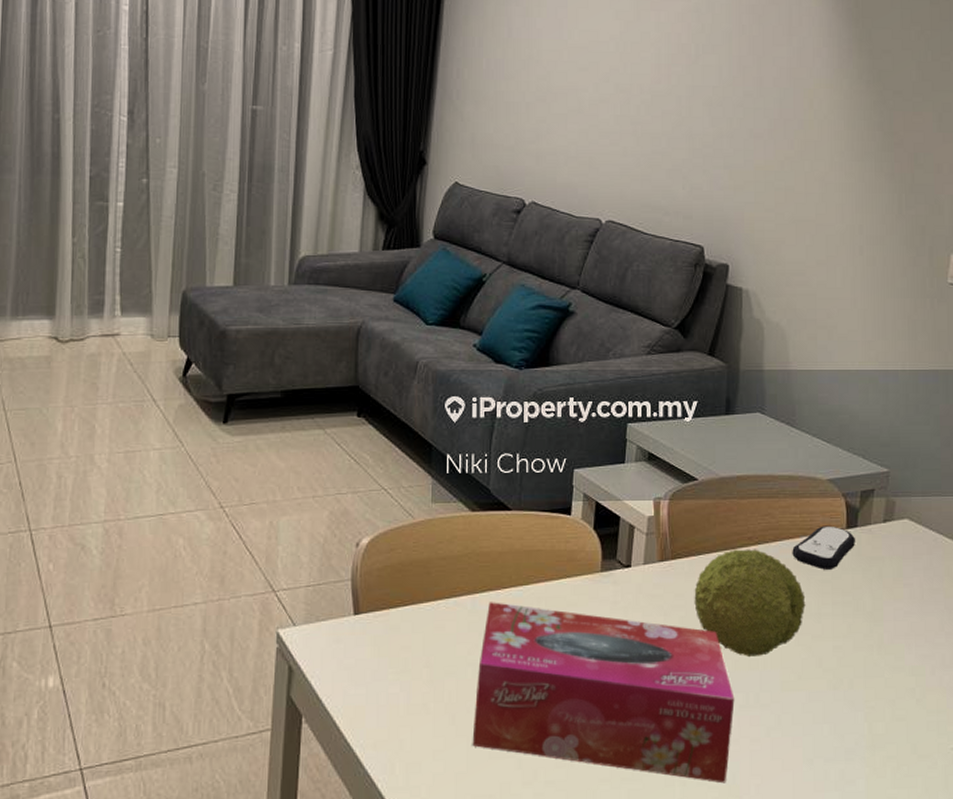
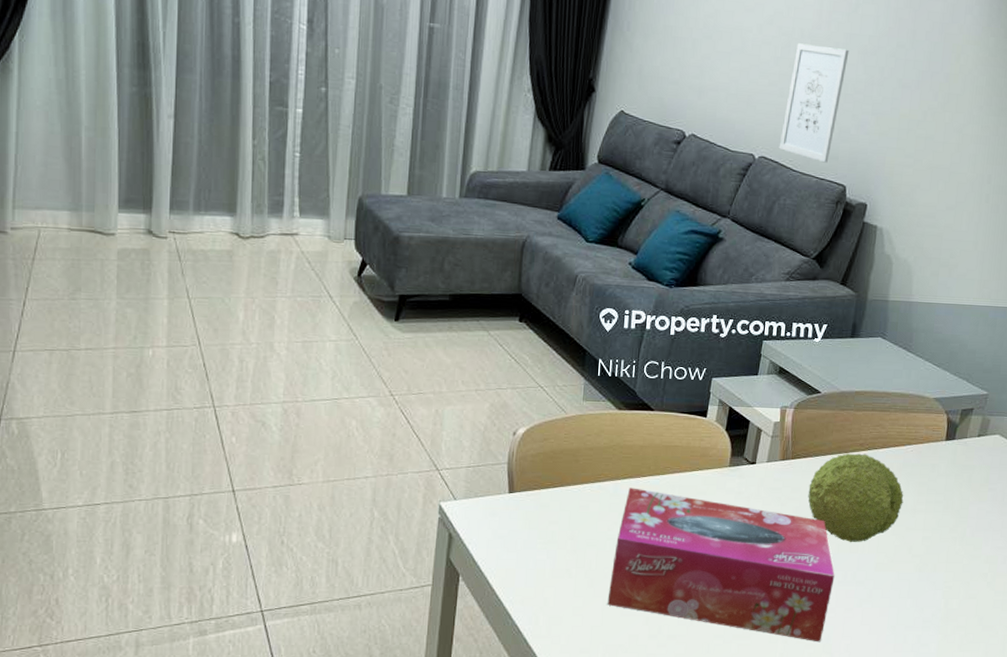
wall art: none [626,99,693,223] -> present [779,43,849,163]
remote control: present [792,525,855,570] -> none [896,437,952,474]

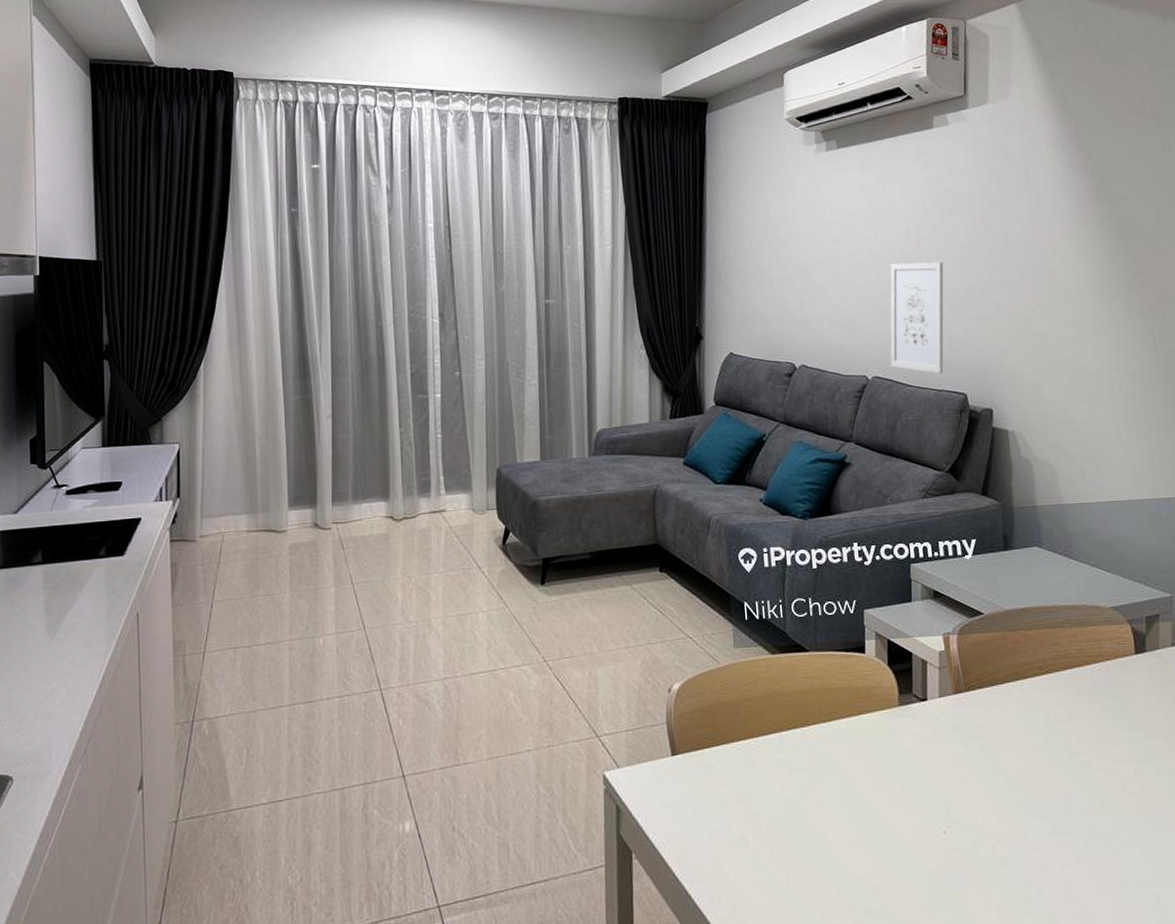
tissue box: present [607,487,835,643] -> none [791,738,1042,909]
fruit: present [808,453,904,543] -> none [990,678,1103,784]

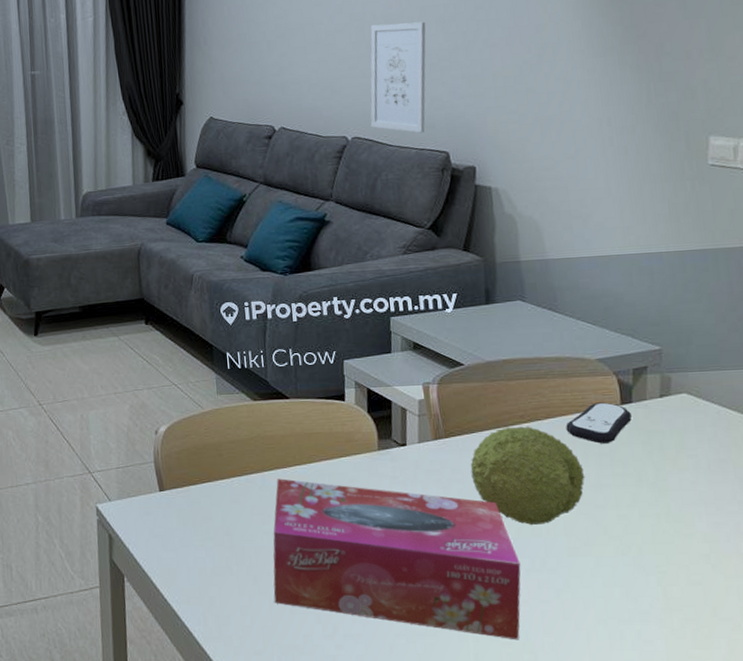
tissue box: none [791,738,1042,909] -> present [273,478,521,640]
fruit: none [990,678,1103,784] -> present [470,426,585,526]
remote control: none [1083,652,1146,695] -> present [566,402,632,444]

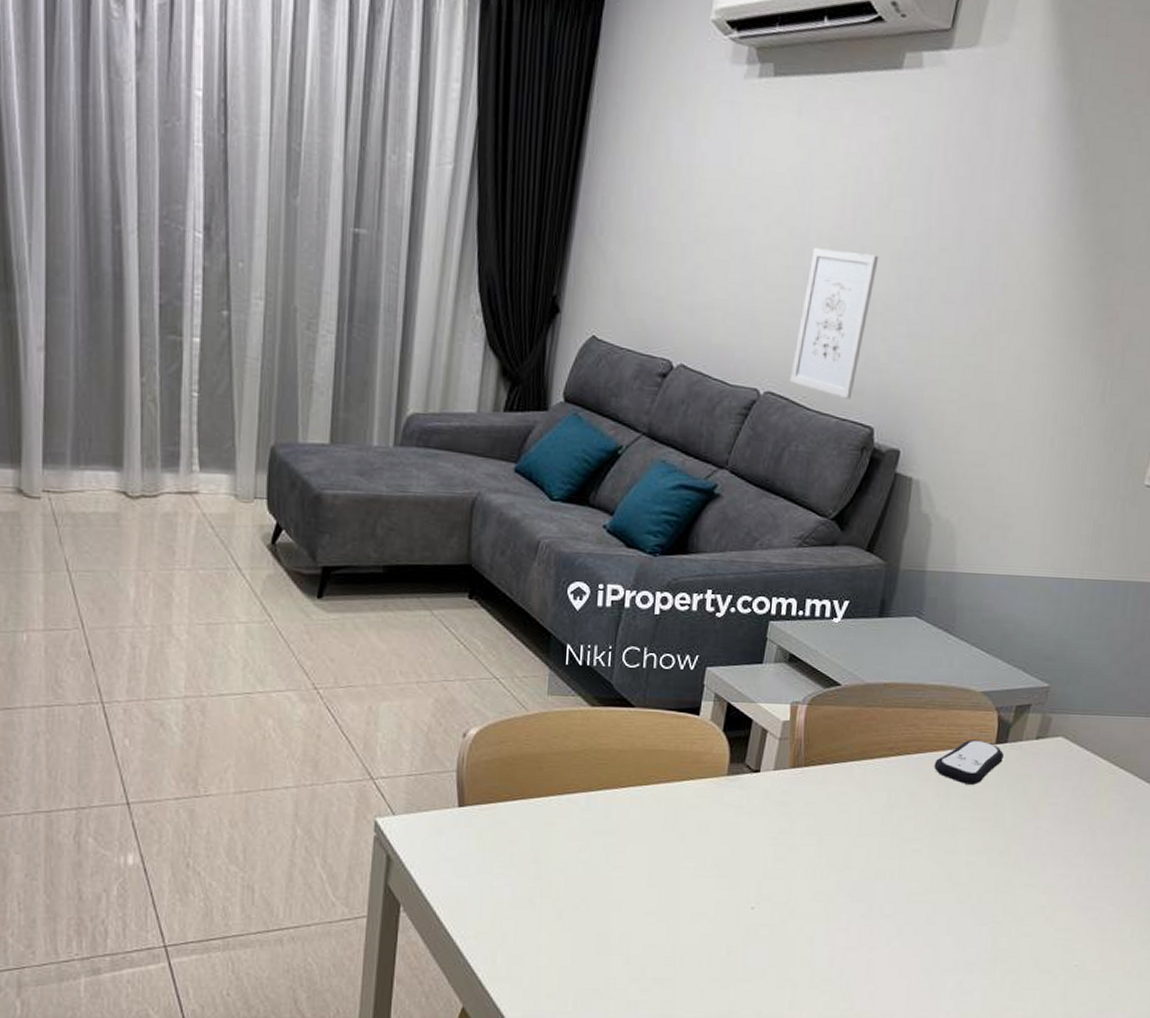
tissue box: present [273,478,521,640] -> none [578,800,857,988]
fruit: present [470,426,585,526] -> none [824,759,943,869]

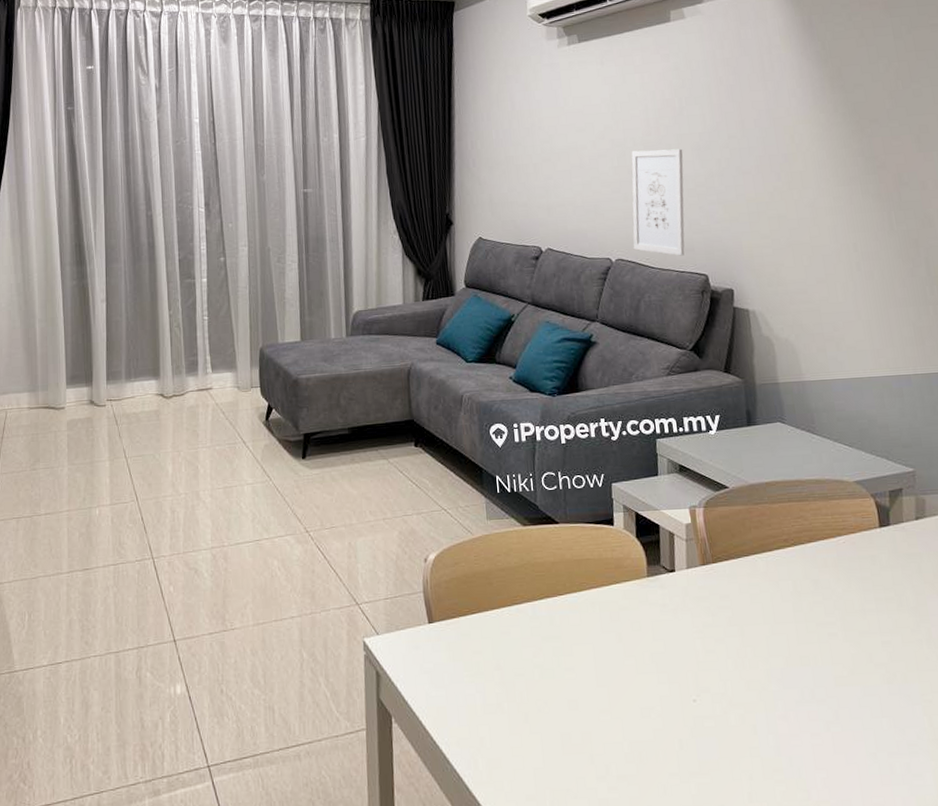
remote control: present [934,739,1004,785] -> none [828,525,890,568]

